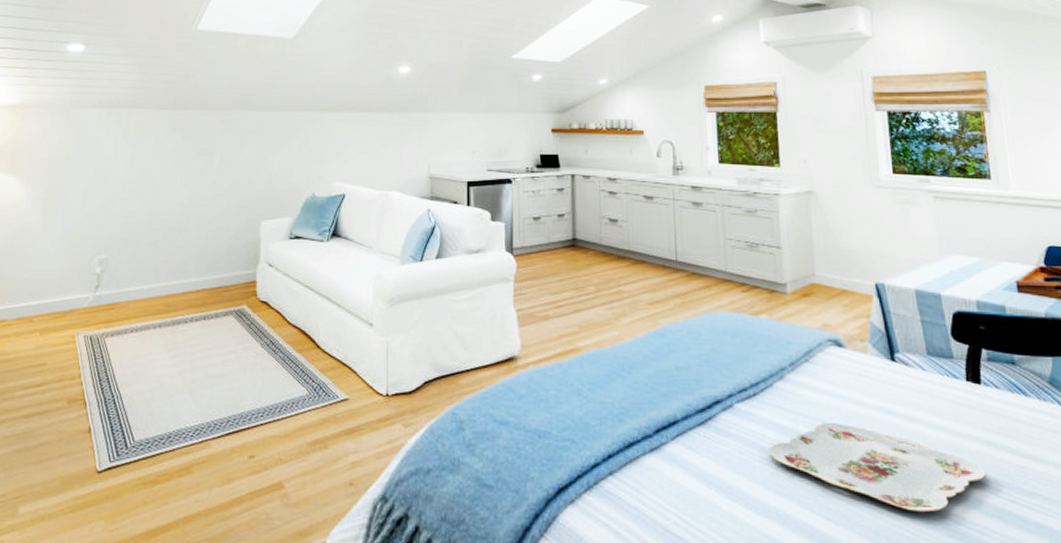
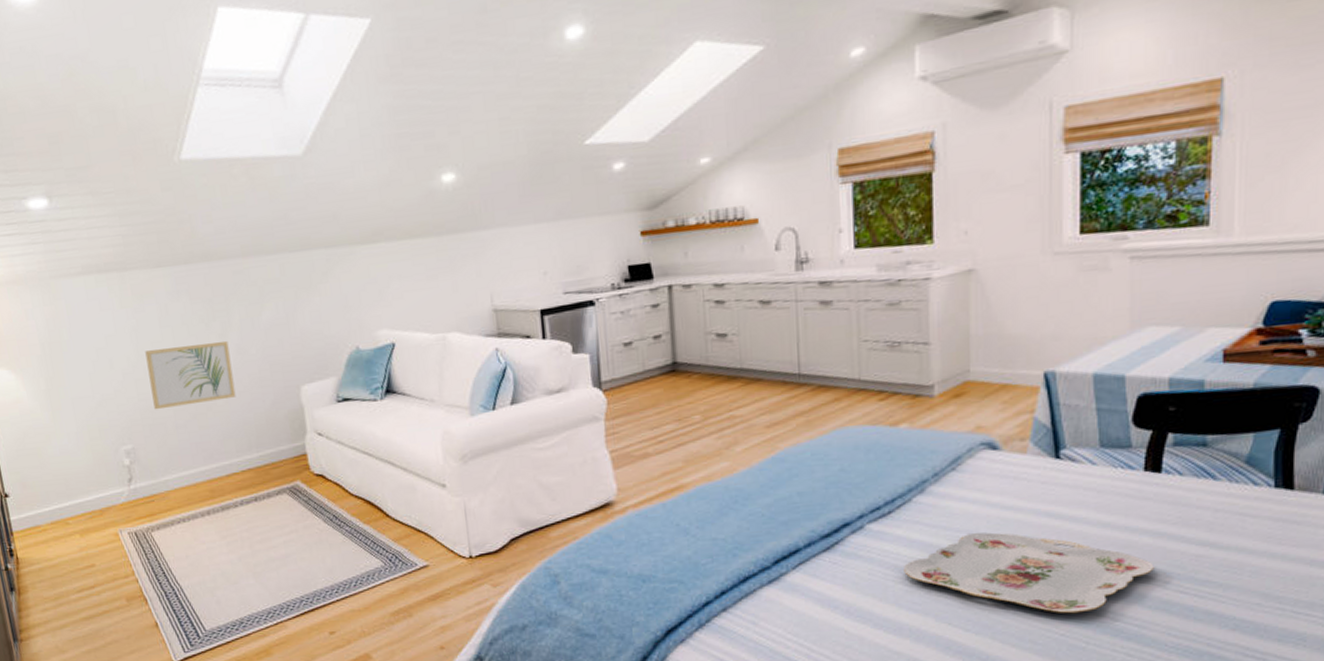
wall art: none [133,176,207,227] -> present [145,341,236,410]

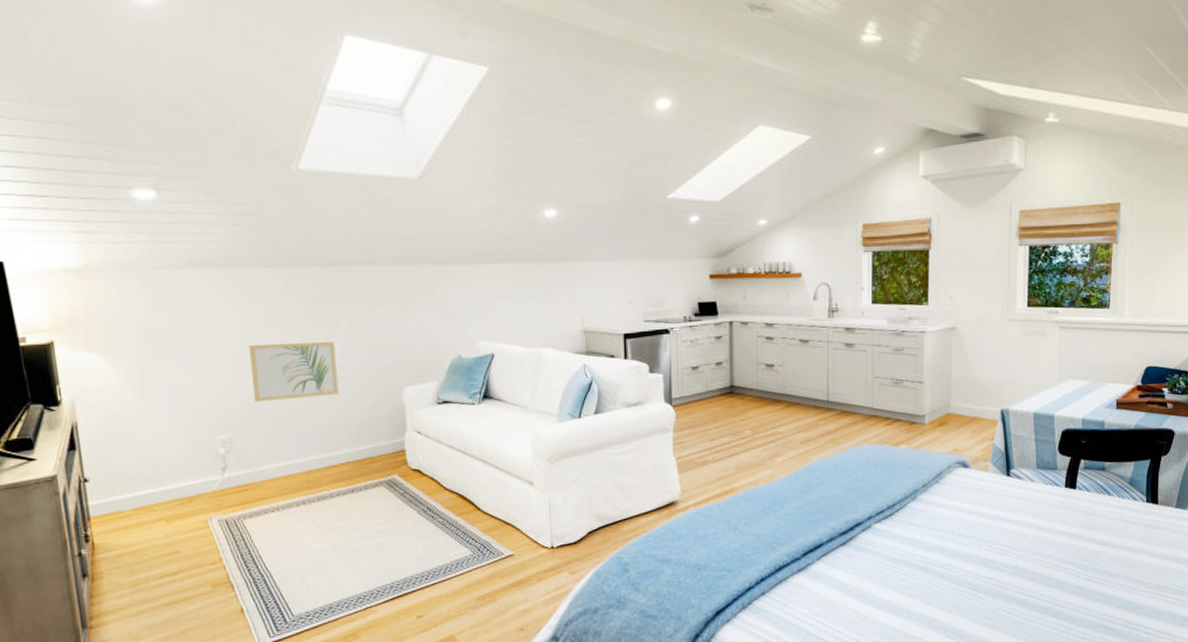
serving tray: present [904,532,1154,614] -> none [899,532,1070,596]

